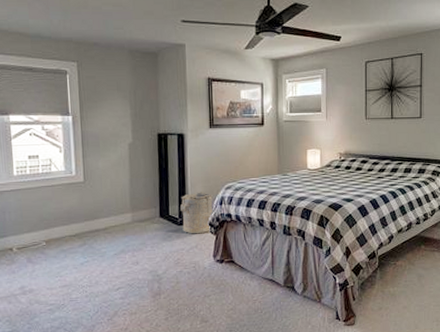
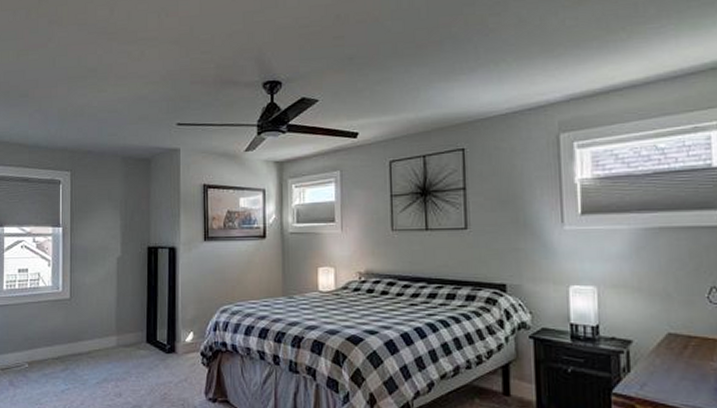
laundry hamper: present [180,192,213,234] -> none [169,315,206,365]

